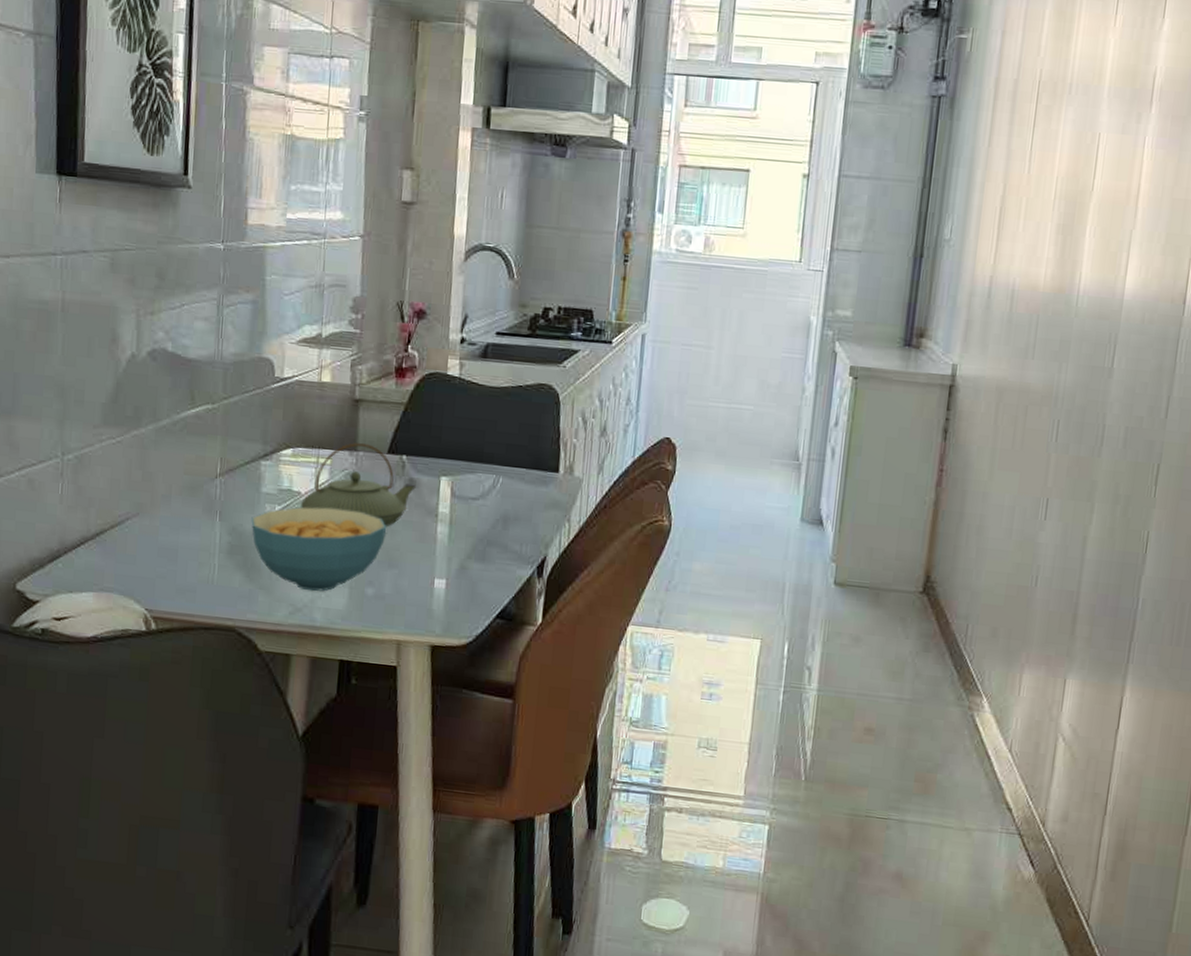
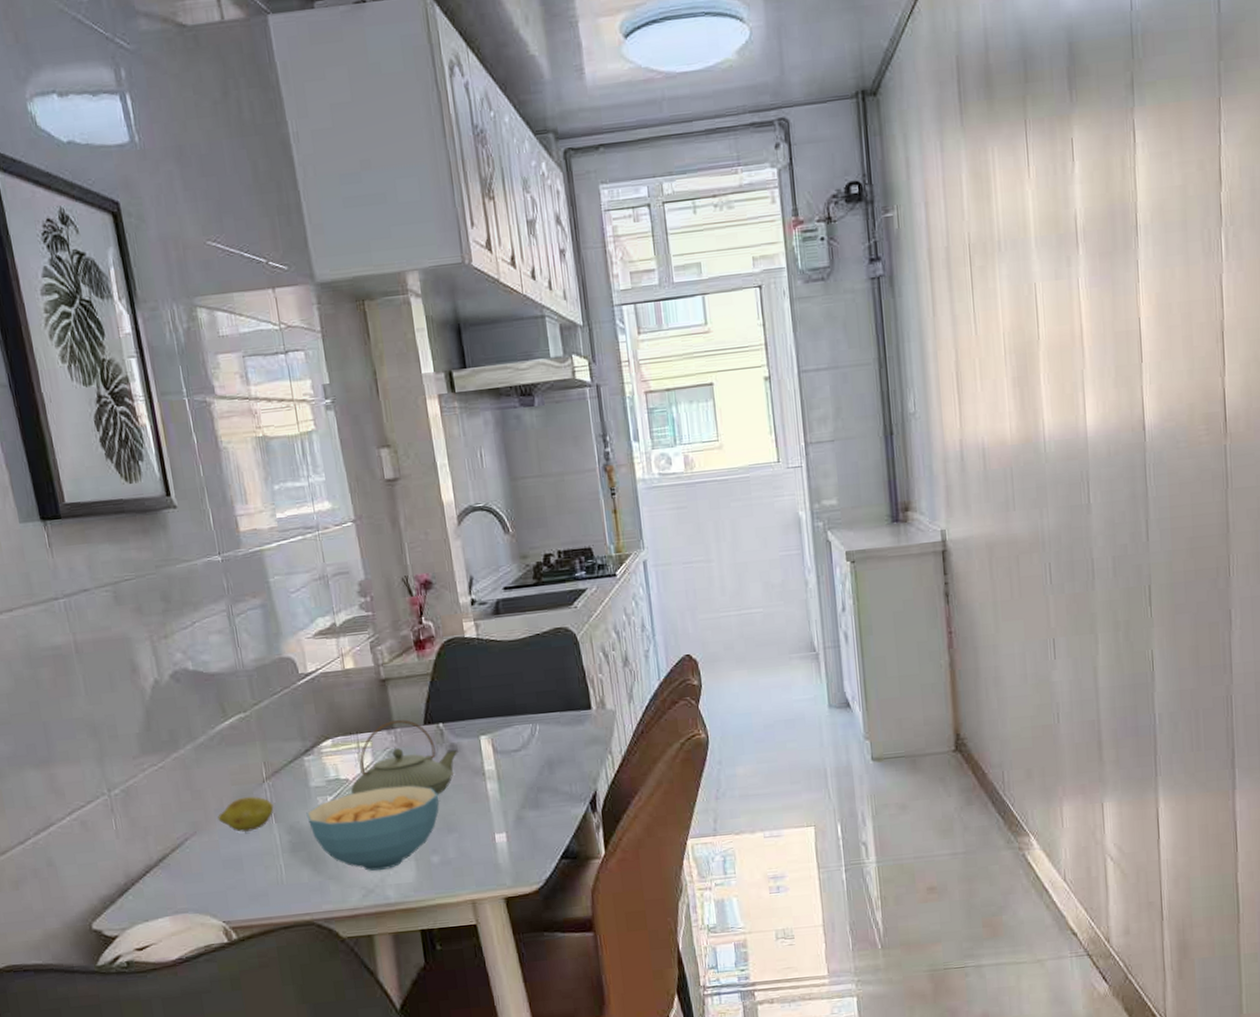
fruit: none [163,488,221,525] -> present [218,796,274,833]

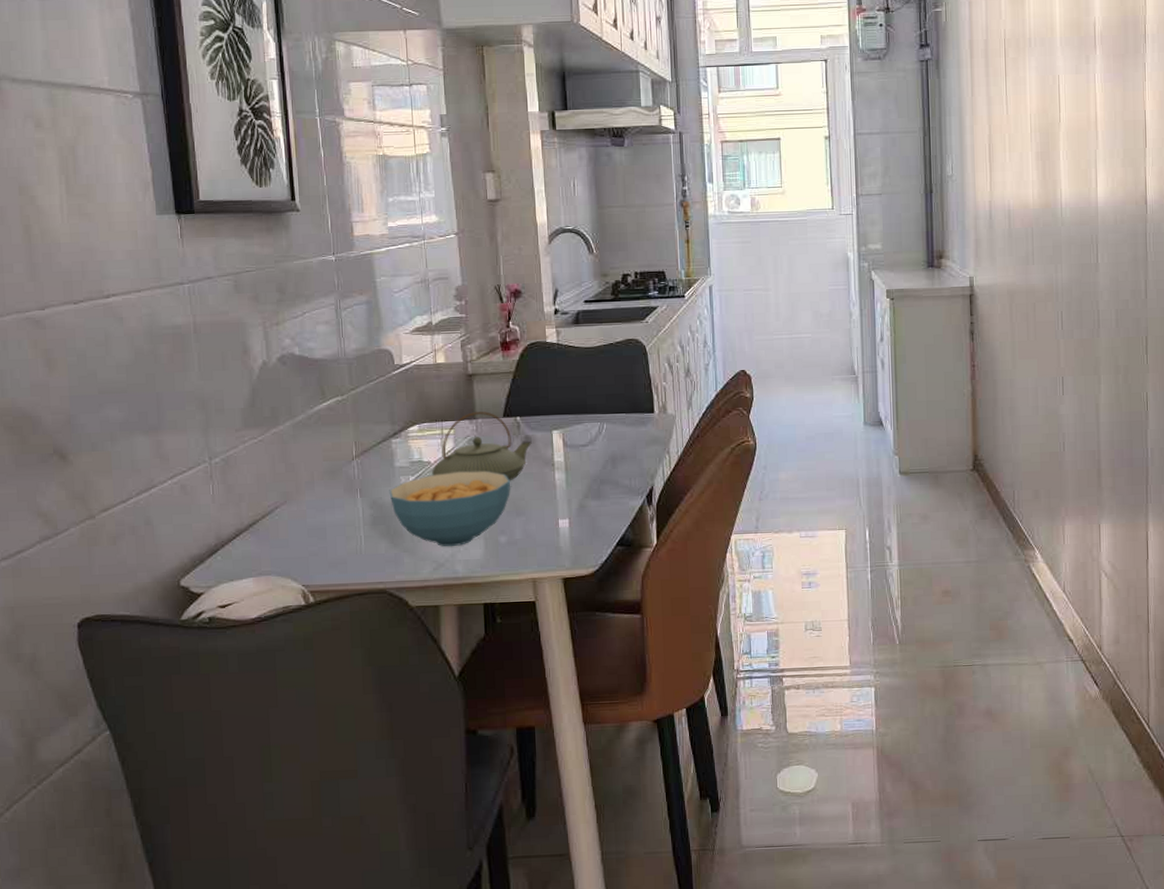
fruit: present [218,796,274,833] -> none [308,472,360,505]

